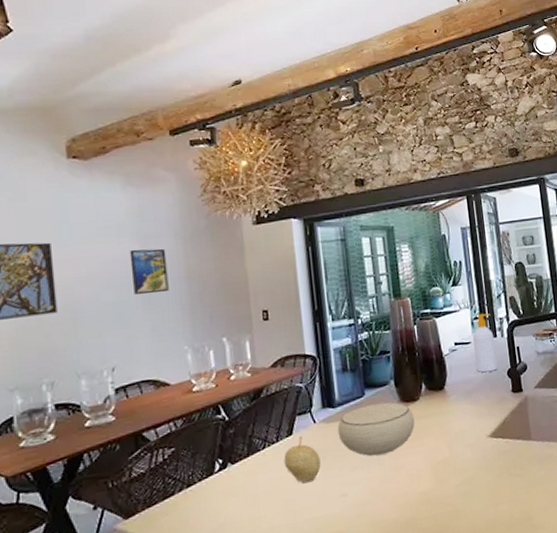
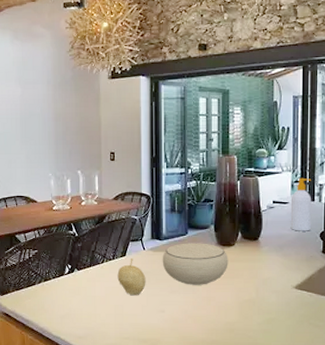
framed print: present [129,248,169,294] -> none [13,92,41,128]

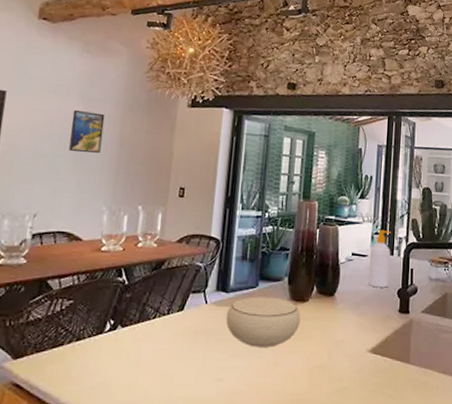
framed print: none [13,92,41,128] -> present [69,109,105,153]
fruit: present [117,257,146,296] -> none [170,312,205,360]

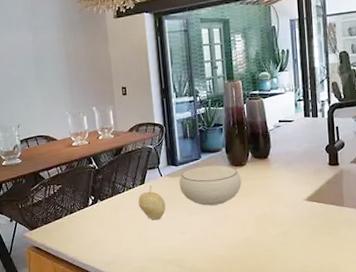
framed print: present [69,109,105,153] -> none [26,37,54,72]
fruit: none [170,312,205,360] -> present [138,184,166,220]
soap bottle: present [368,229,391,288] -> none [295,96,317,147]

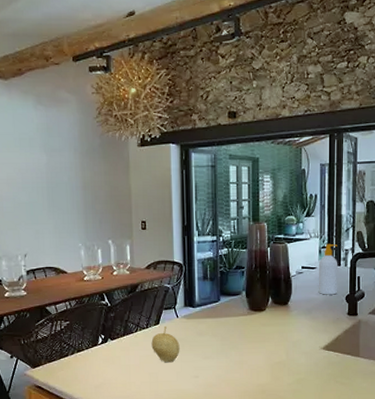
bowl: present [179,165,242,206] -> none [195,309,260,350]
soap bottle: none [295,96,317,147] -> present [318,243,338,295]

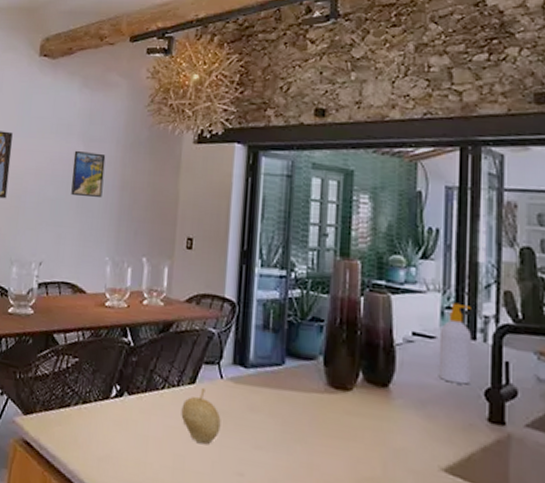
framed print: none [39,160,69,197] -> present [71,150,106,197]

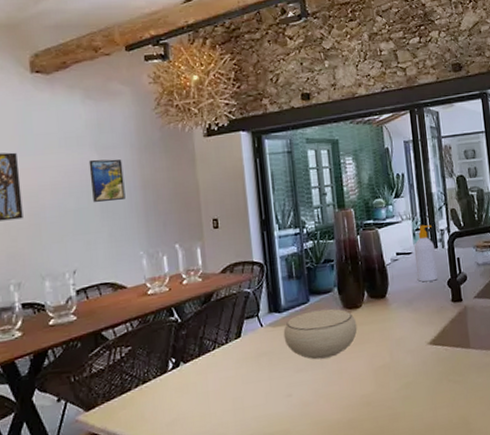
fruit: present [181,387,221,445] -> none [232,338,268,383]
bowl: none [245,376,343,444] -> present [283,309,358,360]

